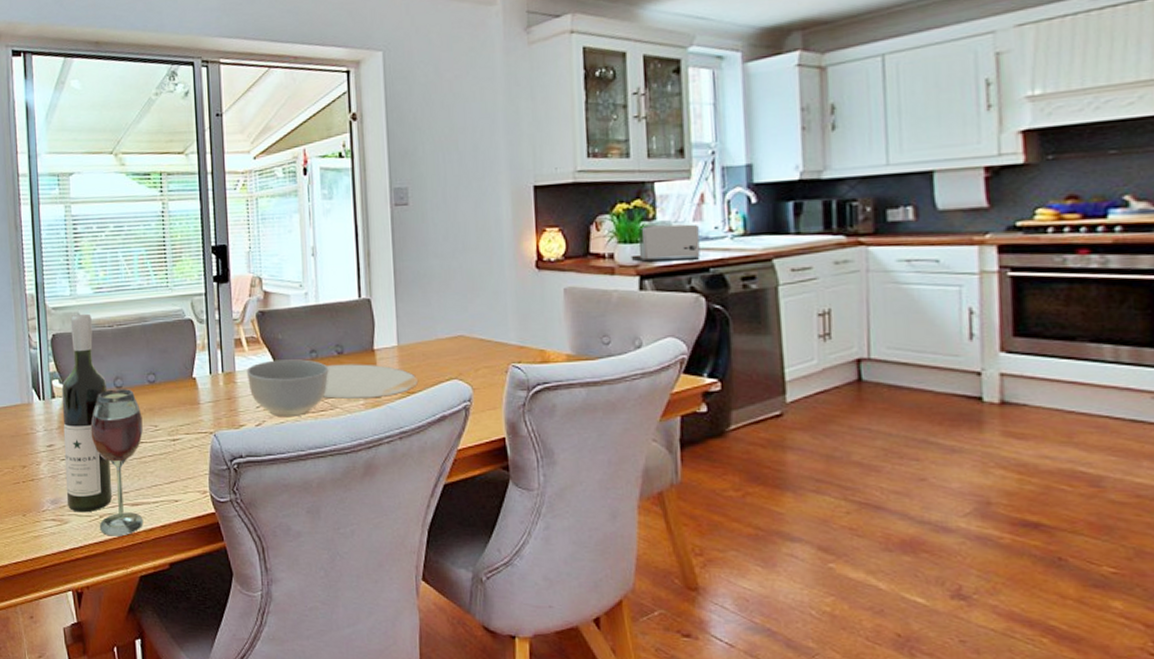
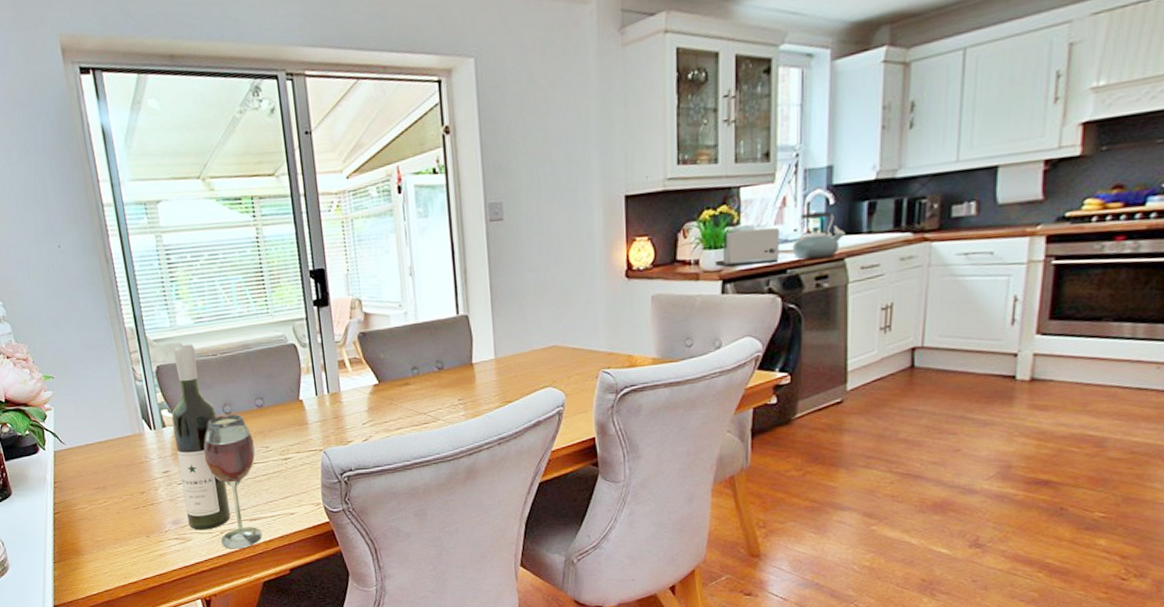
bowl: present [246,359,329,418] -> none [351,376,431,432]
placemat: present [323,364,419,400] -> none [426,377,516,412]
kettle: none [713,209,771,259] -> present [792,211,846,260]

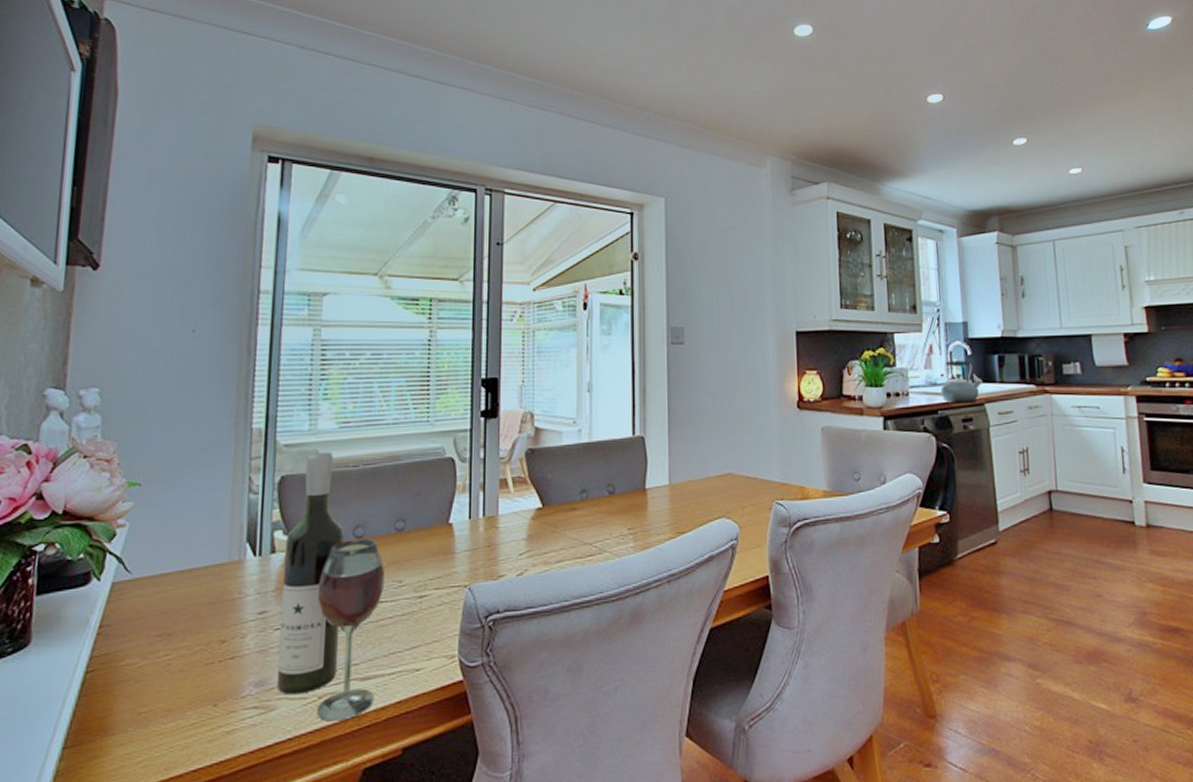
toaster: present [715,227,779,268] -> none [876,371,931,405]

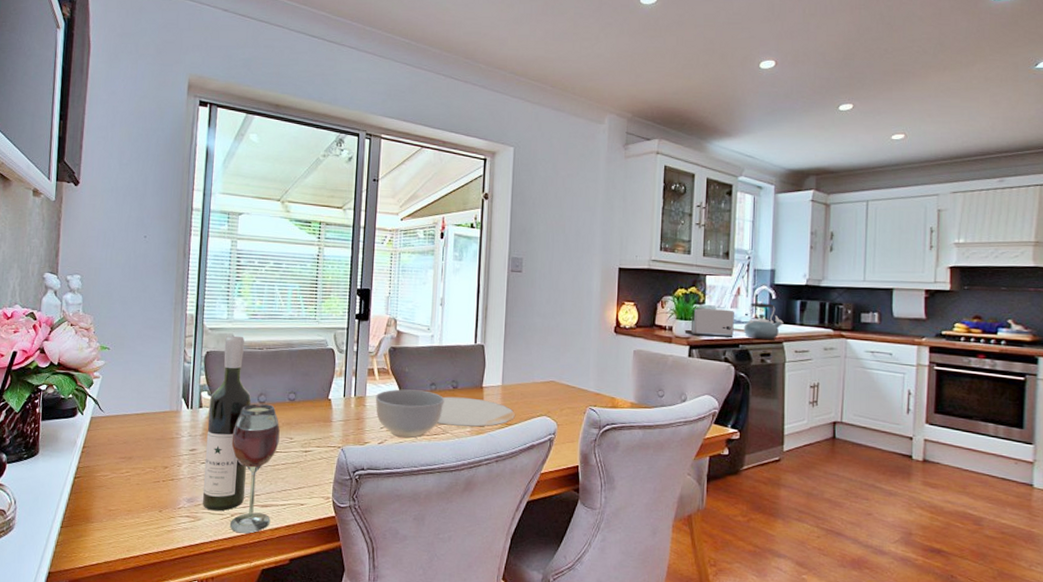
bowl: none [510,500,599,565] -> present [375,389,444,439]
placemat: none [592,504,689,543] -> present [437,396,516,427]
toaster: none [876,371,931,405] -> present [684,308,734,338]

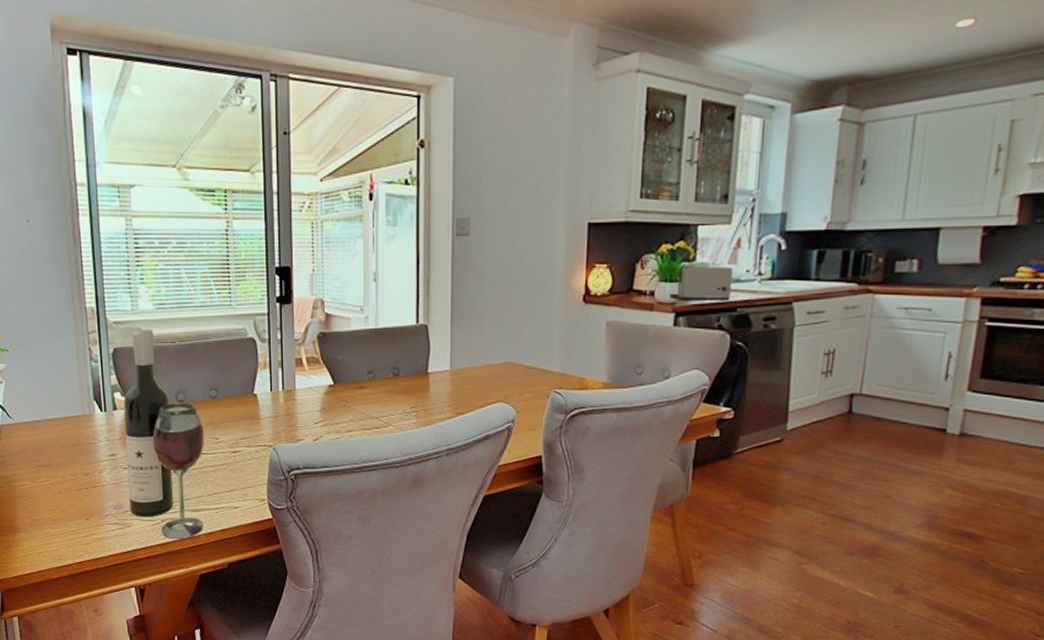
bowl: present [375,389,444,439] -> none [306,379,385,434]
placemat: present [437,396,516,427] -> none [378,385,468,419]
kettle: present [743,302,784,340] -> none [743,255,795,301]

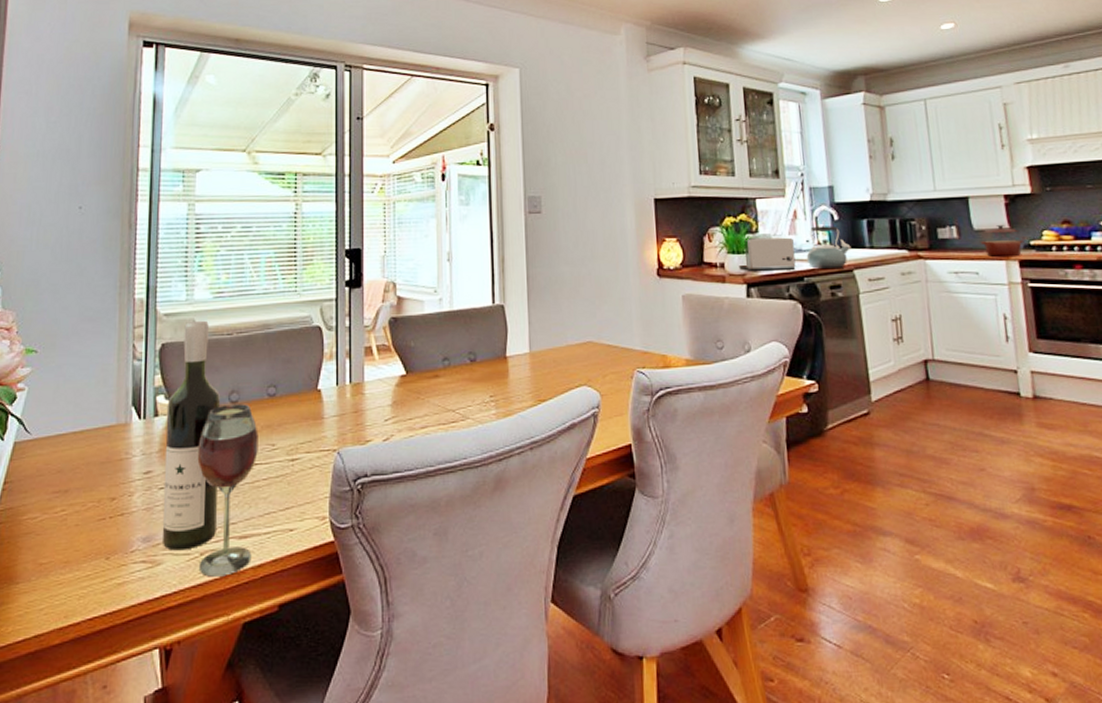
kettle: none [743,255,795,301] -> present [806,225,851,270]
saucepan: none [941,260,994,294] -> present [980,225,1024,258]

